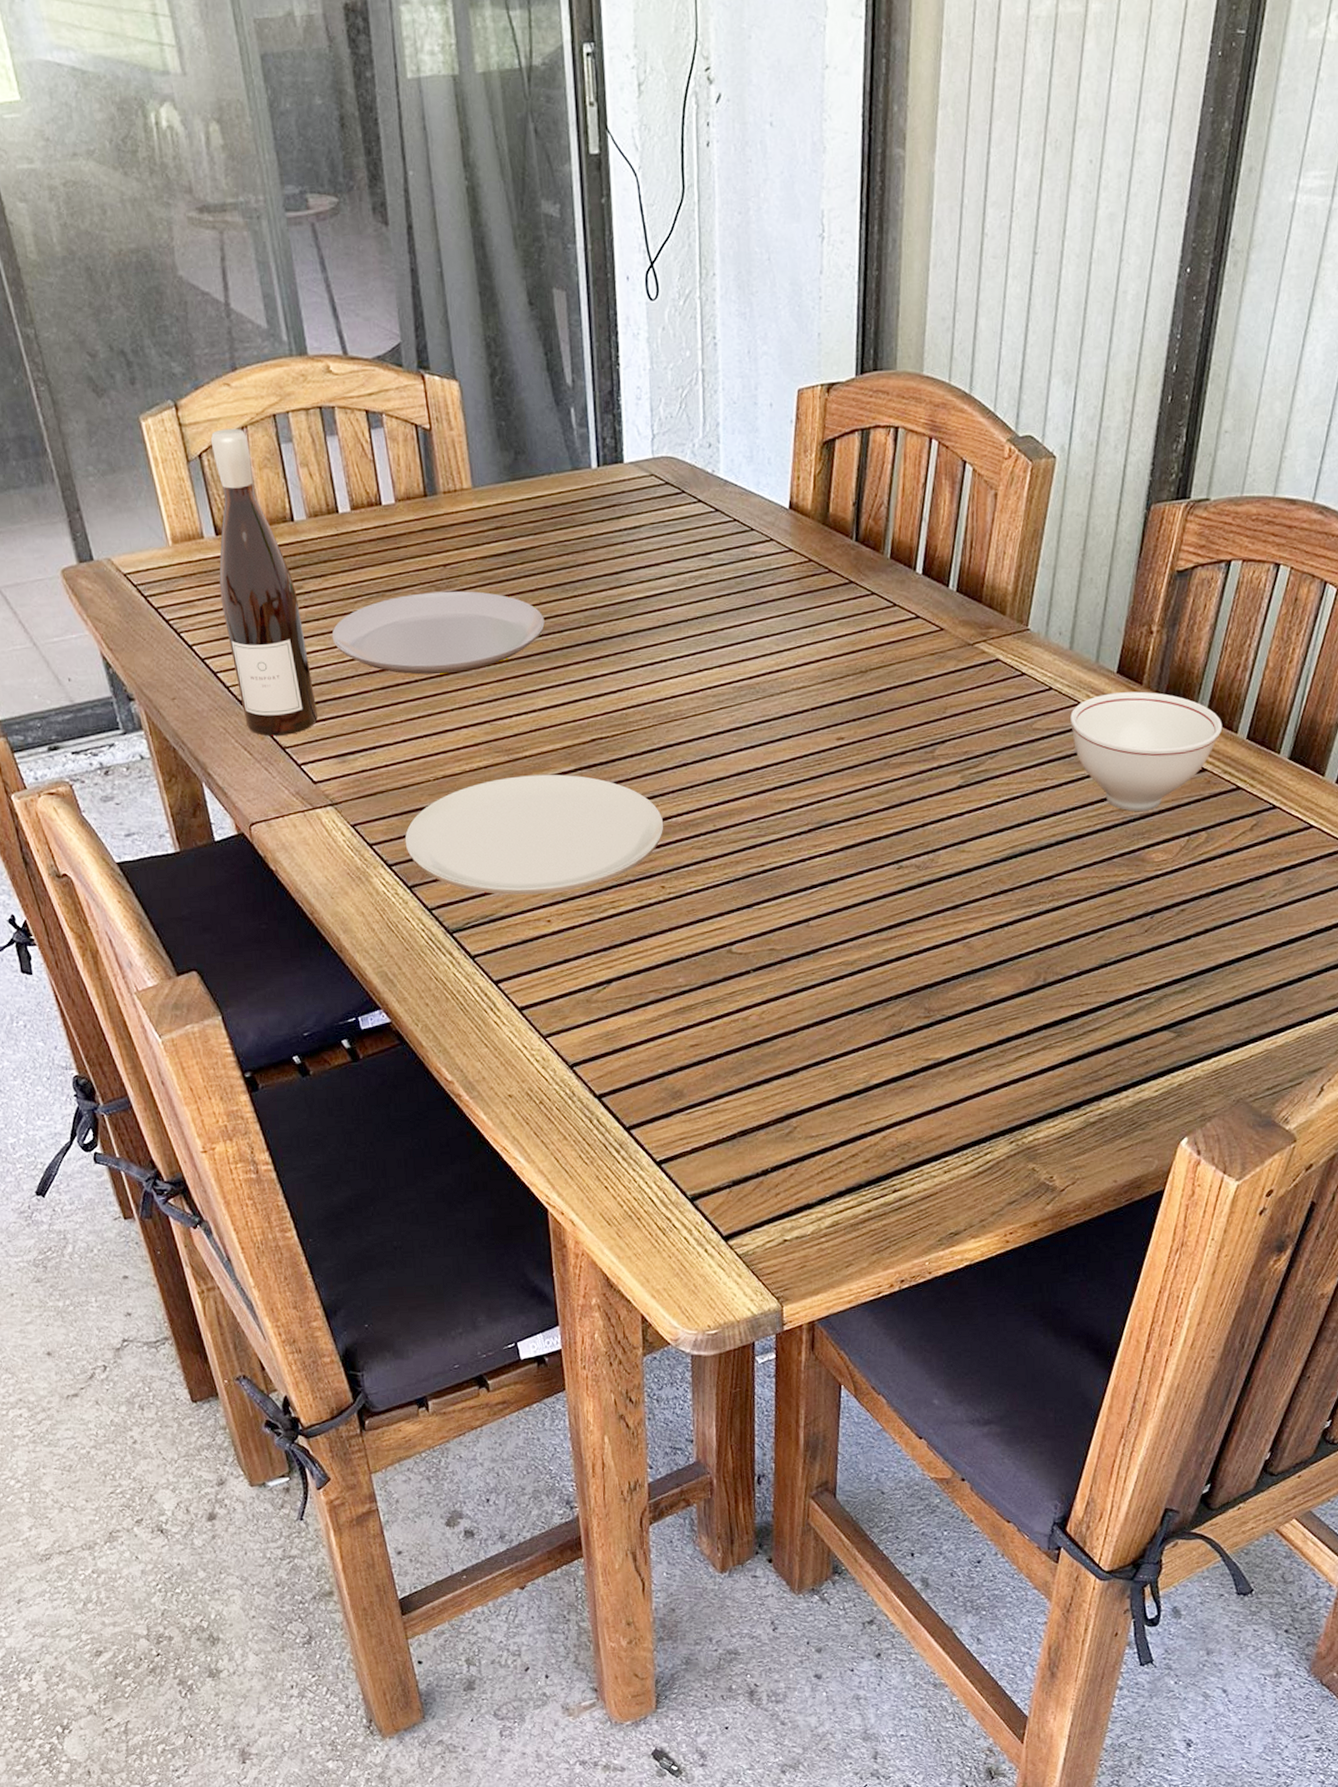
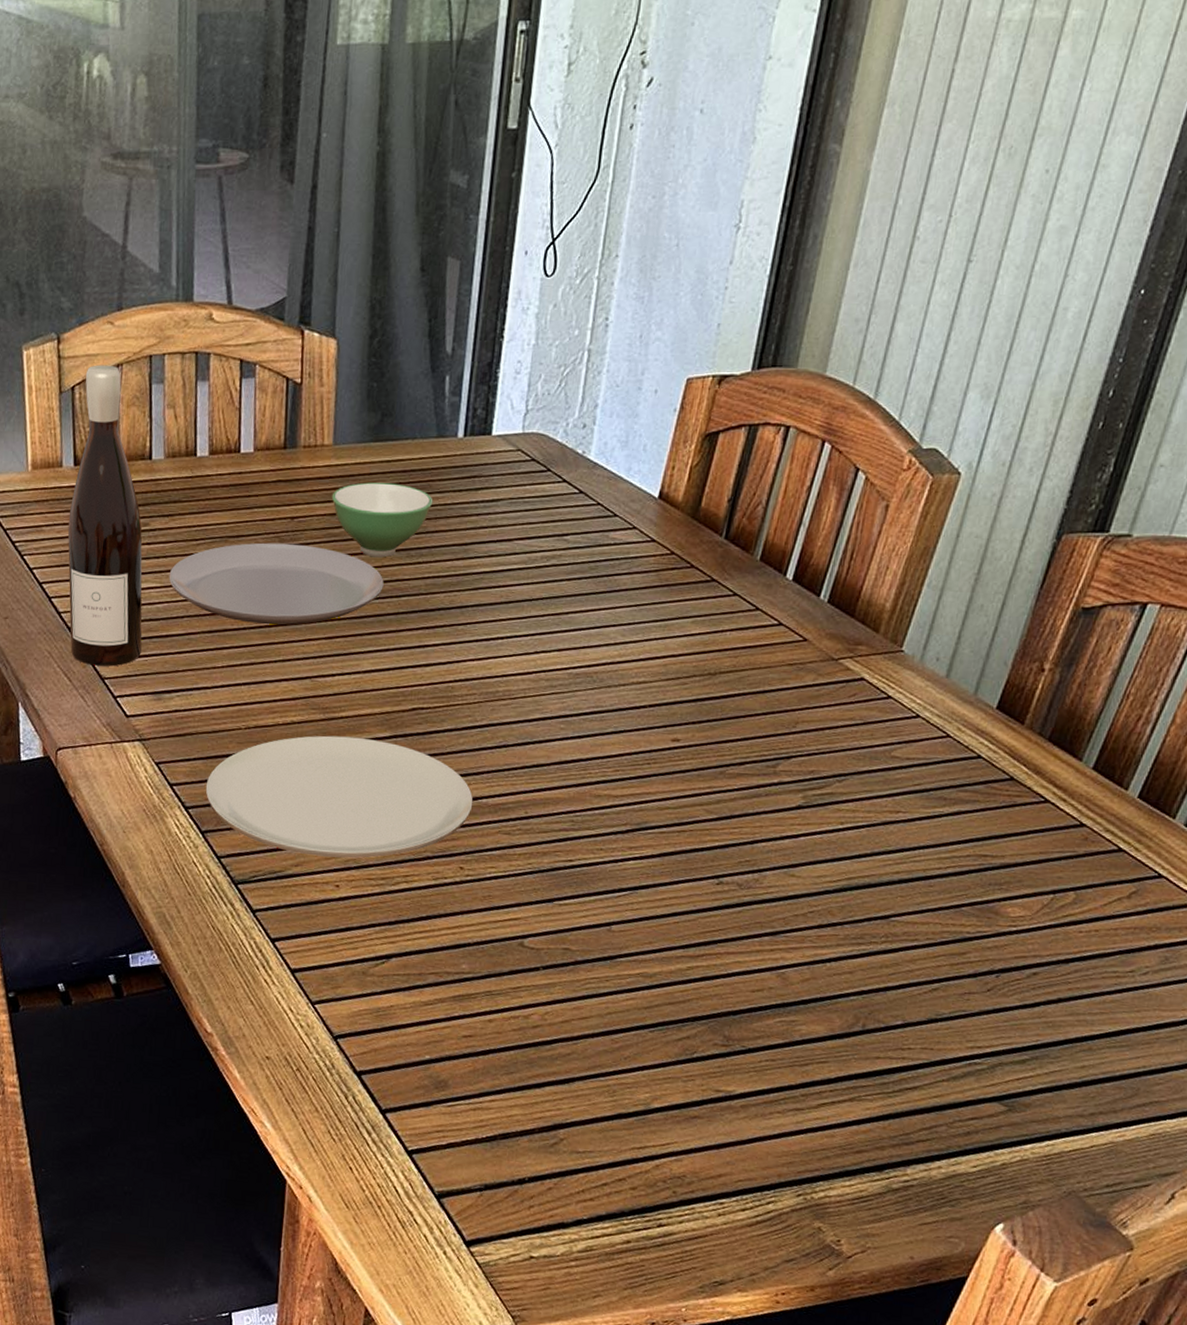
bowl: none [479,520,579,596] -> present [331,482,434,558]
bowl: present [1070,691,1223,812] -> none [935,729,1112,860]

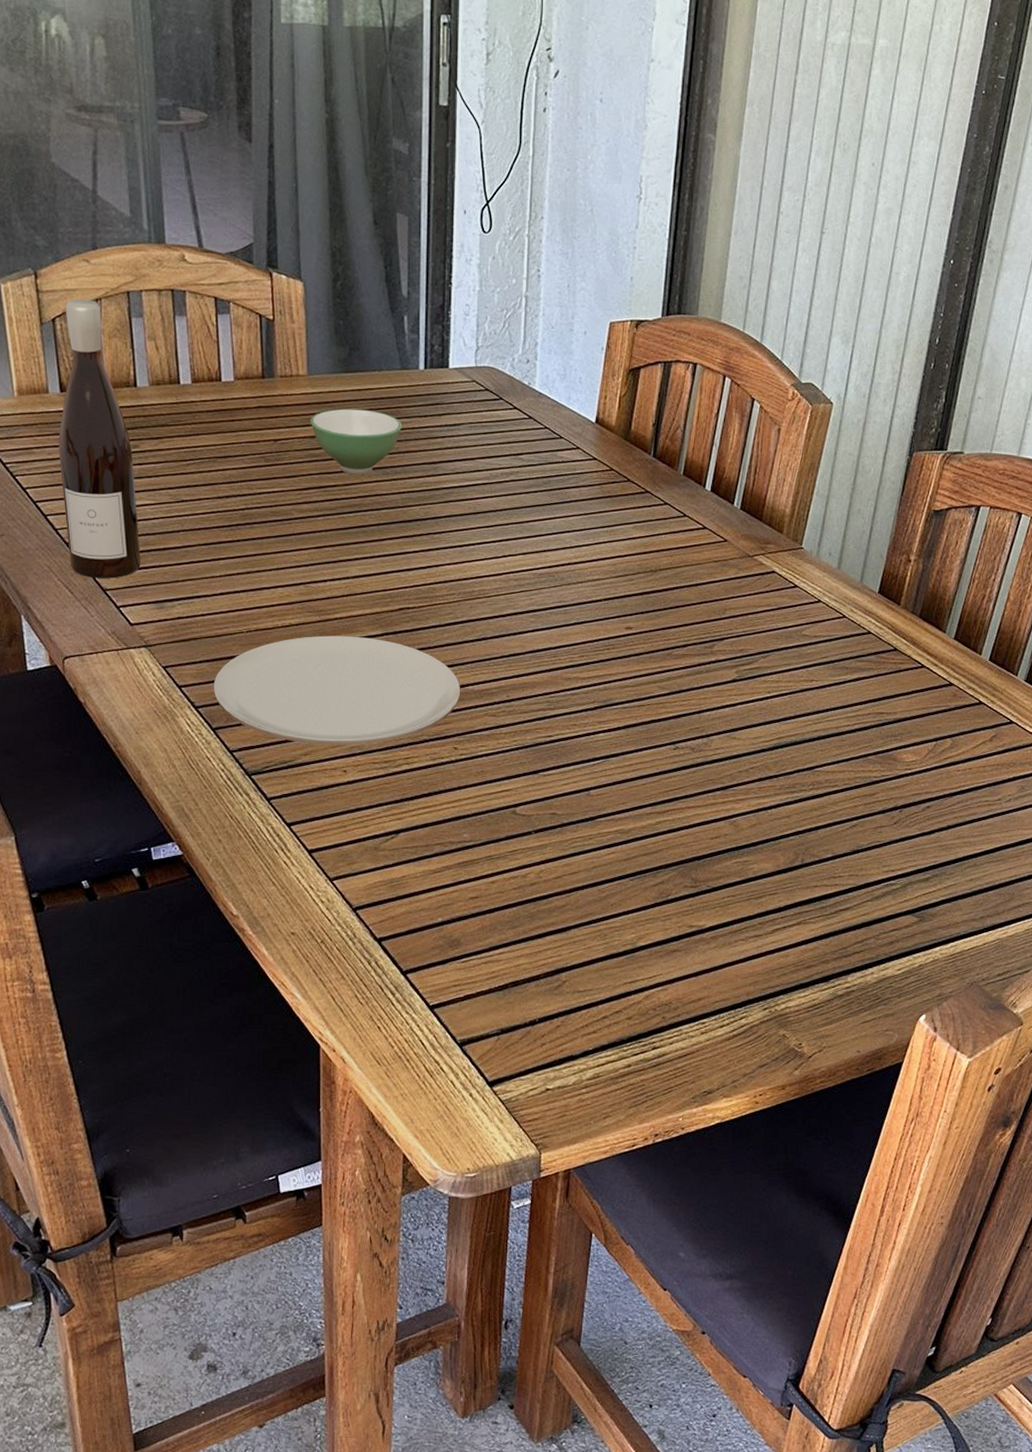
plate: present [168,542,384,625] -> none [162,462,364,537]

